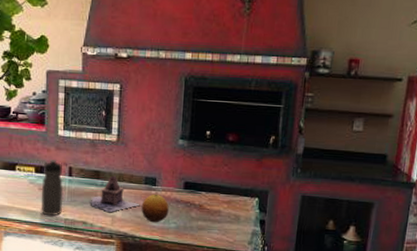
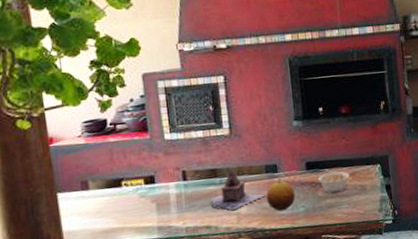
water bottle: present [40,159,64,216] -> none [153,166,182,229]
legume: none [193,195,226,217] -> present [317,171,350,193]

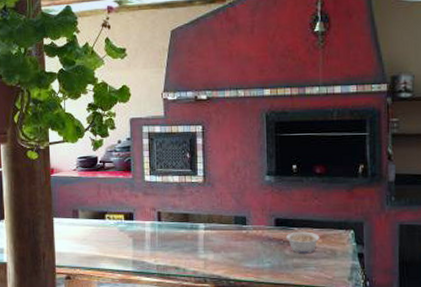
teapot: present [210,170,265,211] -> none [181,217,232,256]
fruit: present [266,180,296,211] -> none [233,233,262,264]

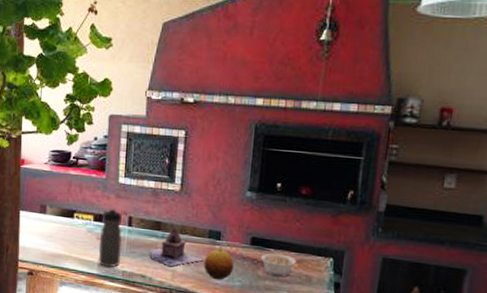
water bottle: none [131,206,154,263] -> present [98,208,123,268]
teapot: none [181,217,232,256] -> present [149,227,203,267]
fruit: none [233,233,262,264] -> present [204,248,234,280]

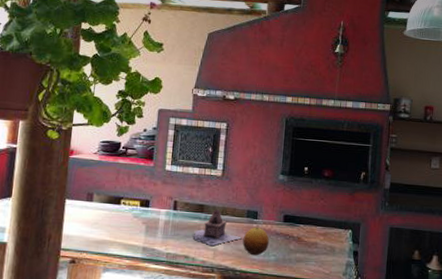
water bottle: present [98,208,123,268] -> none [143,193,168,251]
legume: present [260,252,296,277] -> none [291,228,322,249]

